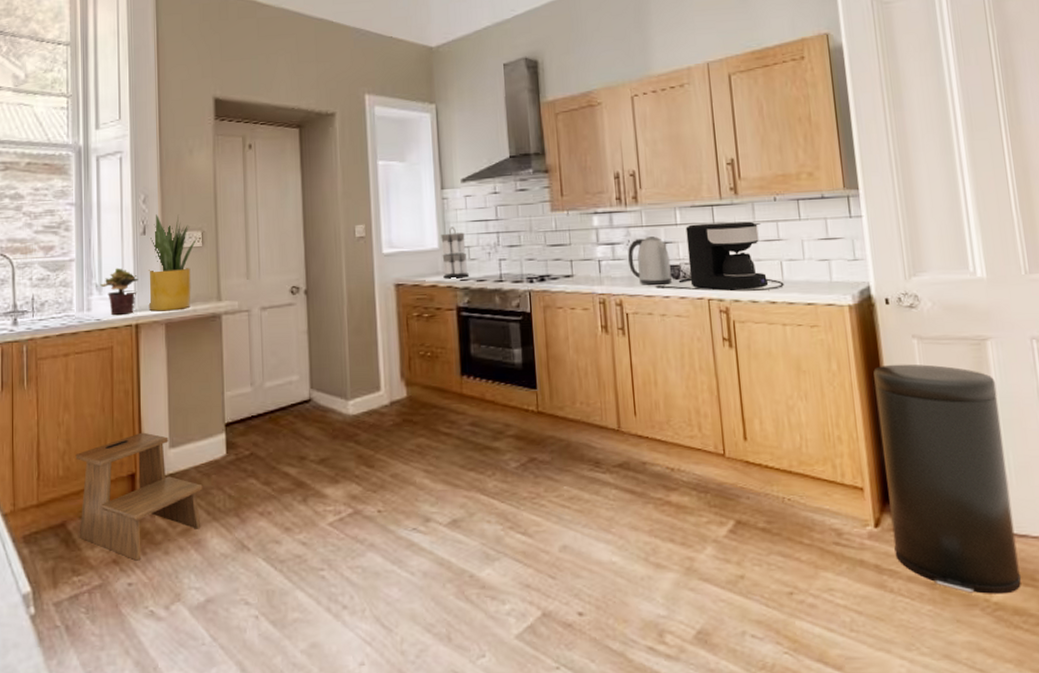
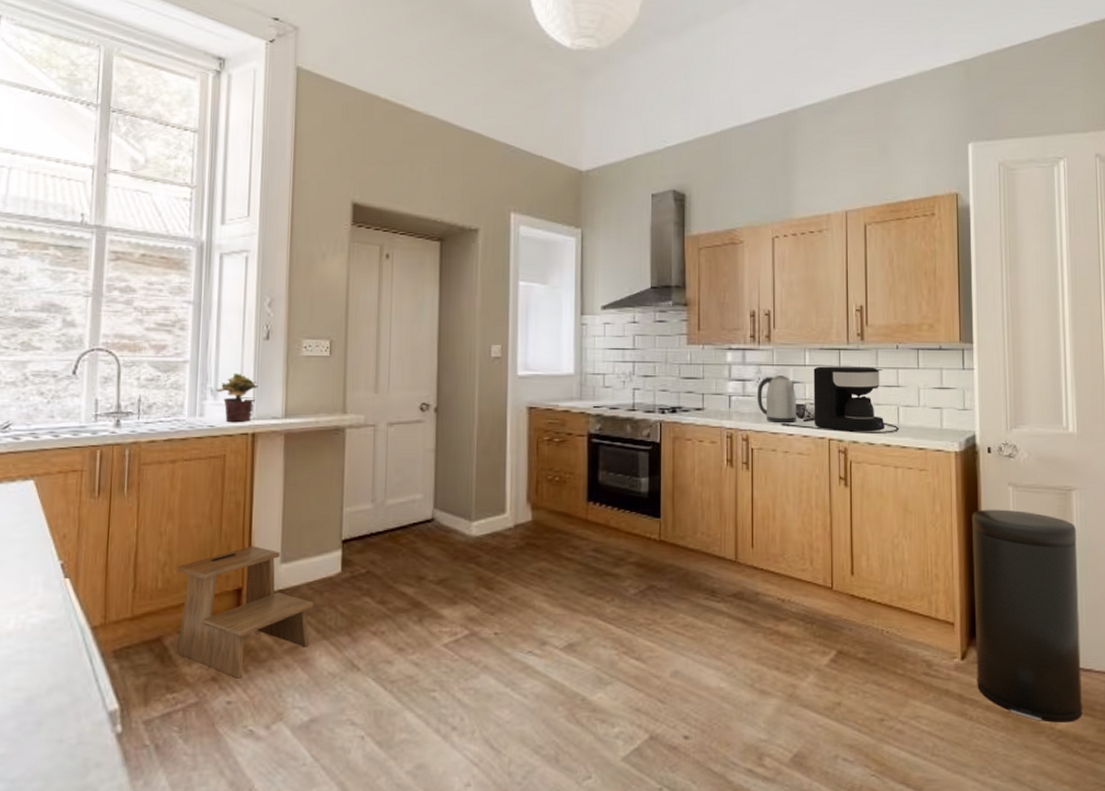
planter: present [148,214,198,312] -> none [267,319,326,421]
spice rack: present [441,227,470,279] -> none [577,353,603,405]

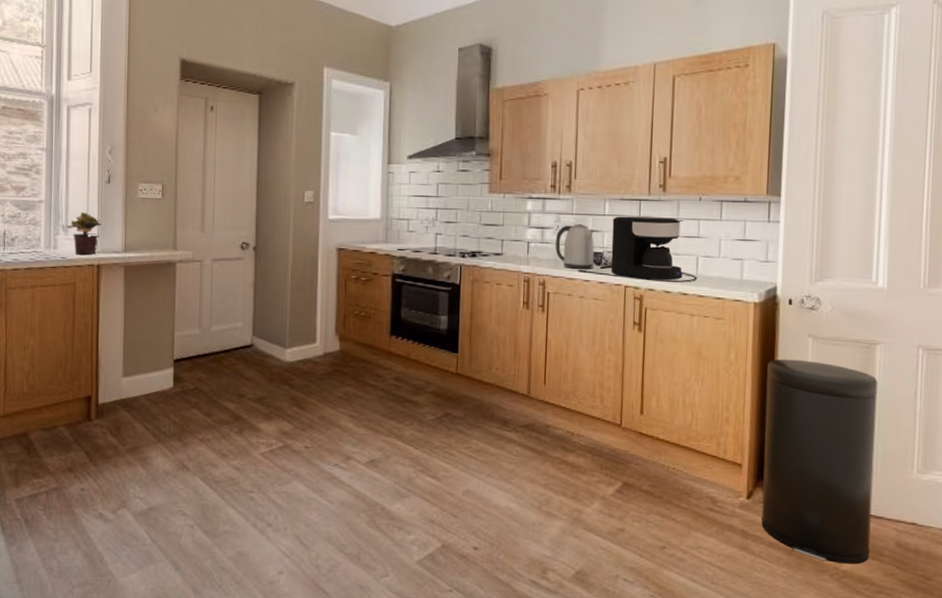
step stool: present [176,546,314,679] -> none [38,361,151,471]

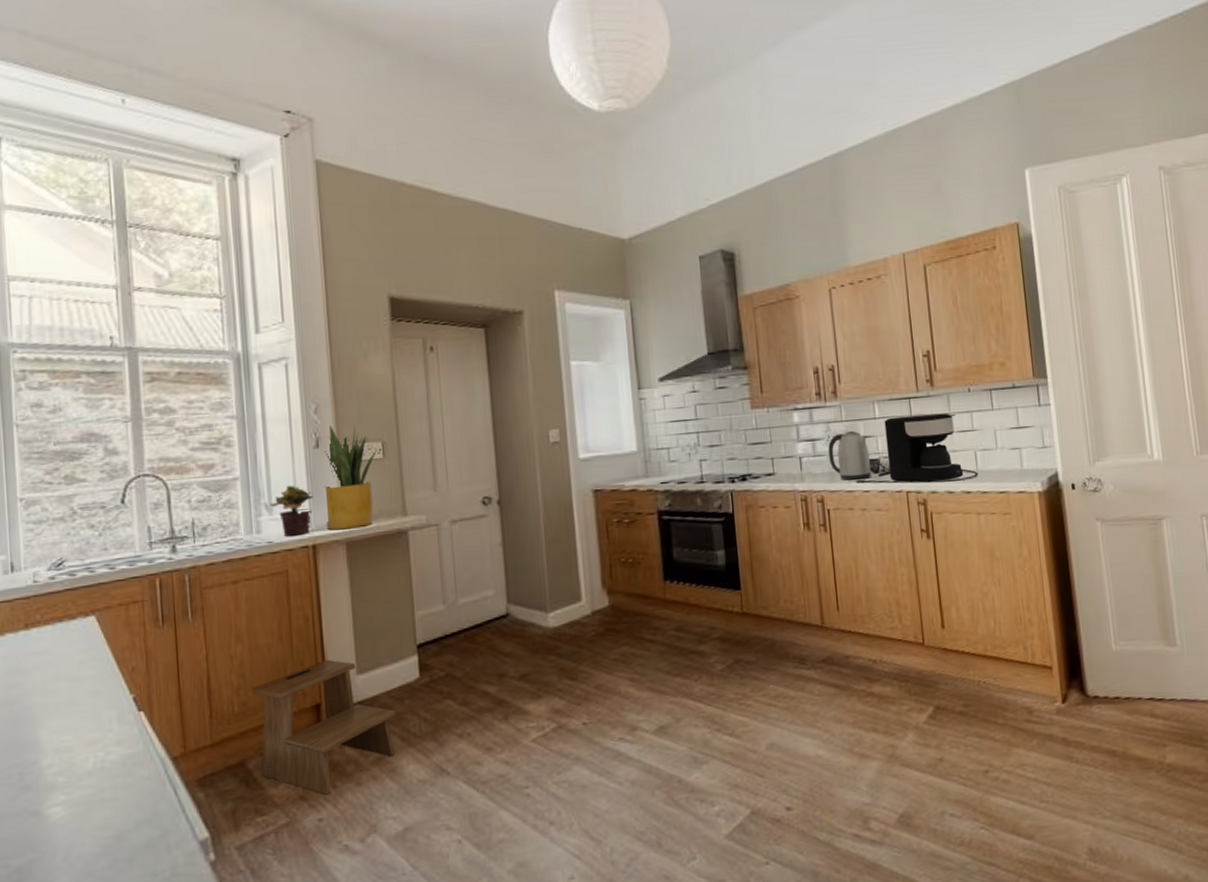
step stool: none [38,361,151,471] -> present [252,659,396,795]
planter: none [110,165,159,255] -> present [323,424,378,531]
pedal bin: present [761,358,878,565] -> none [1061,545,1191,758]

